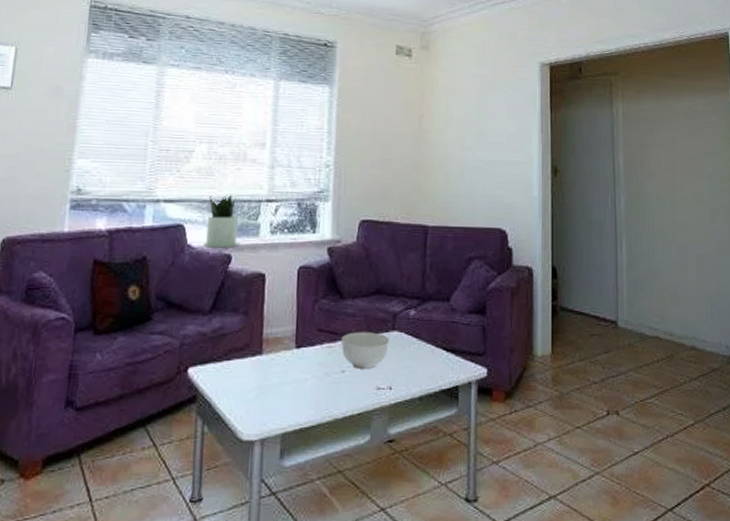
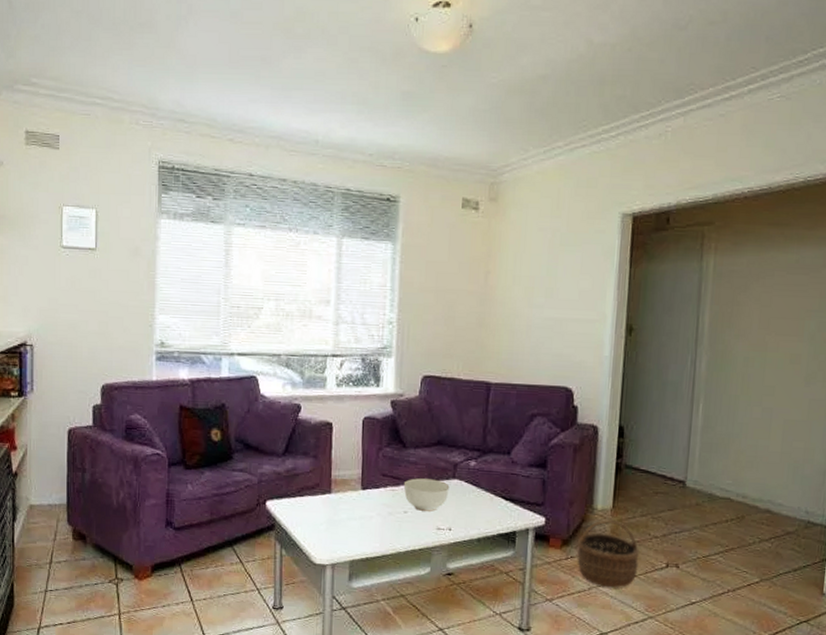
planter: present [203,194,239,250] -> none [275,349,307,400]
wicker basket: none [519,367,582,443] -> present [576,520,641,588]

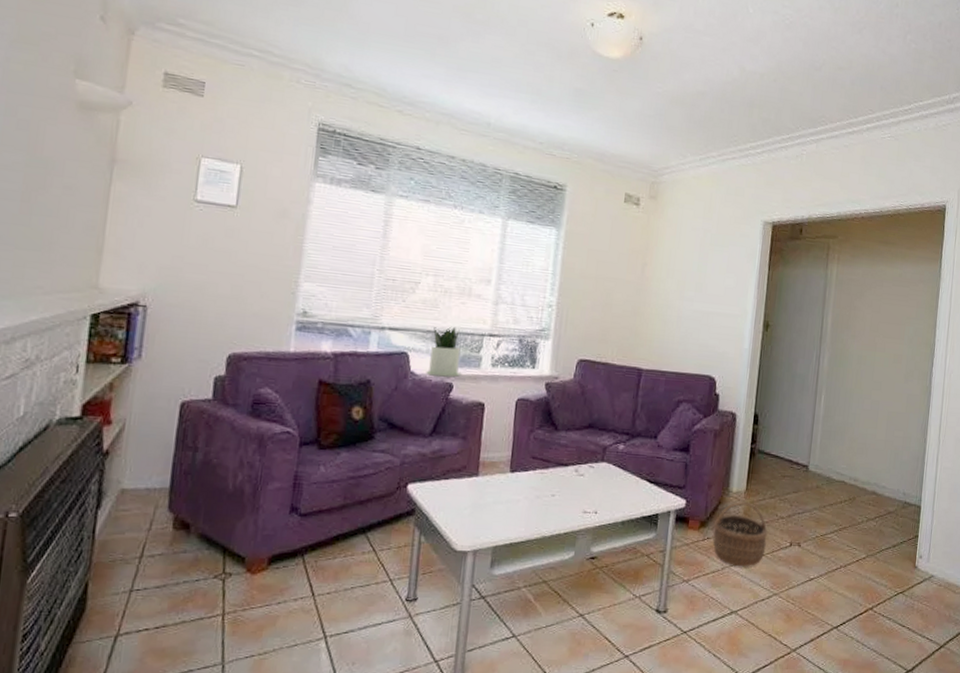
planter: none [275,349,307,400] -> present [426,326,461,378]
bowl: present [403,478,450,511] -> none [552,461,598,495]

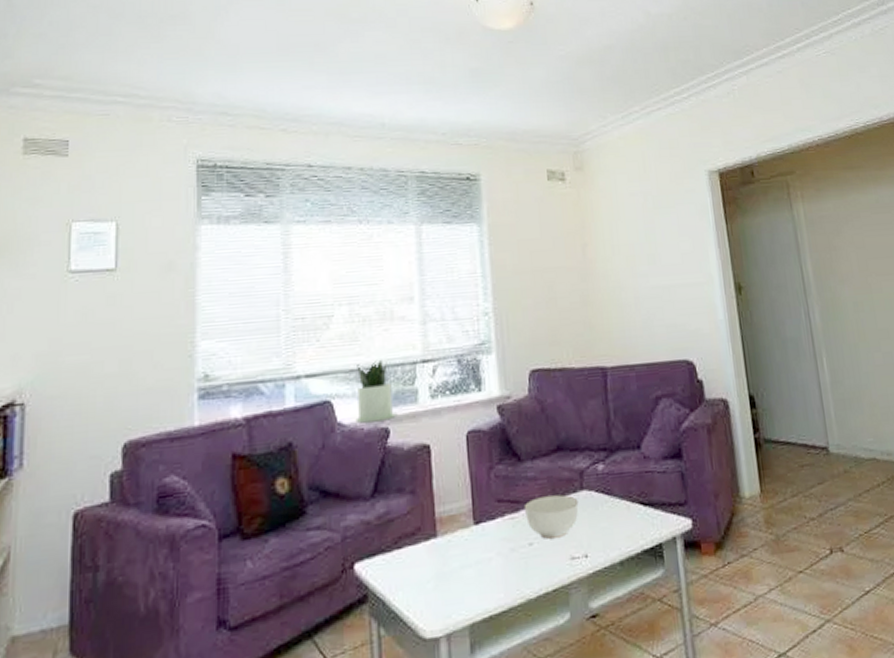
bowl: none [552,461,598,495] -> present [524,494,579,539]
wicker basket: present [712,502,769,567] -> none [731,507,803,593]

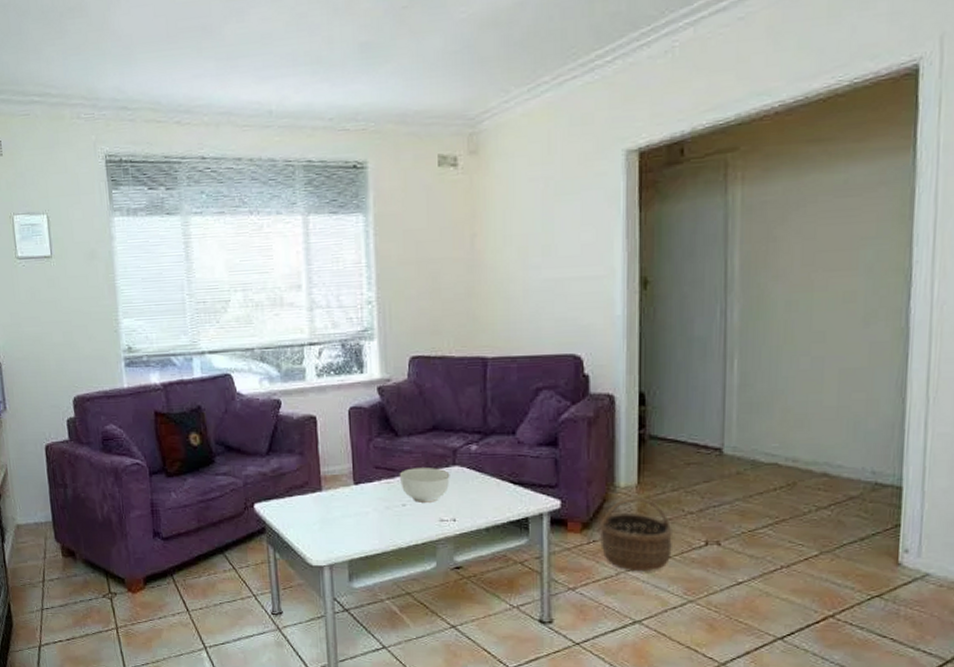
planter: present [355,359,396,425] -> none [252,340,287,396]
wicker basket: none [731,507,803,593] -> present [599,498,674,572]

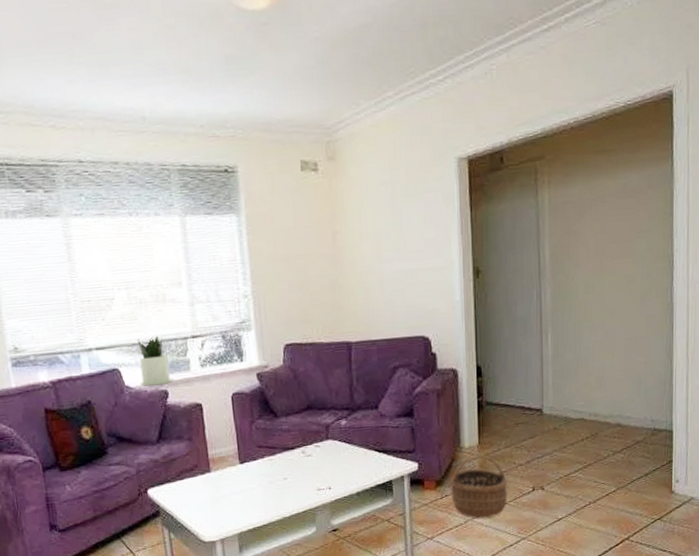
planter: none [252,340,287,396] -> present [137,335,173,388]
bowl: present [399,468,450,502] -> none [279,443,325,475]

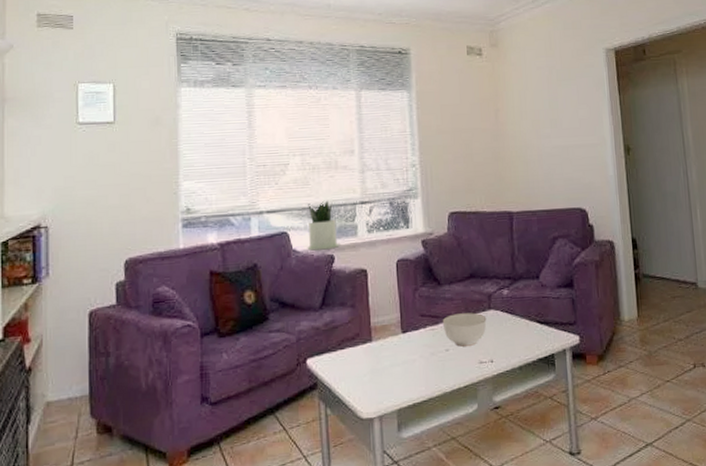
bowl: none [279,443,325,475] -> present [442,312,487,347]
wicker basket: present [449,455,508,518] -> none [611,329,670,397]

